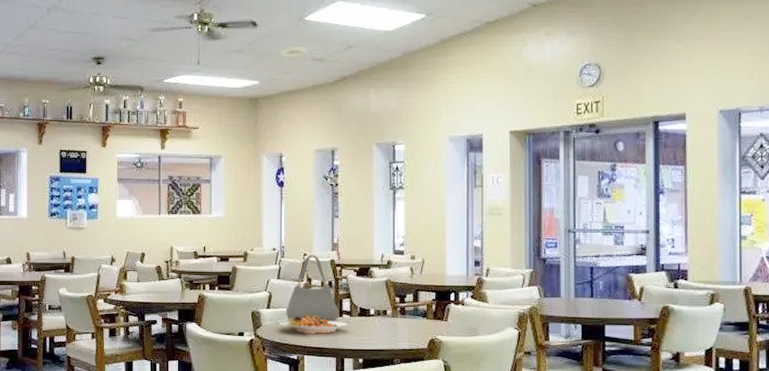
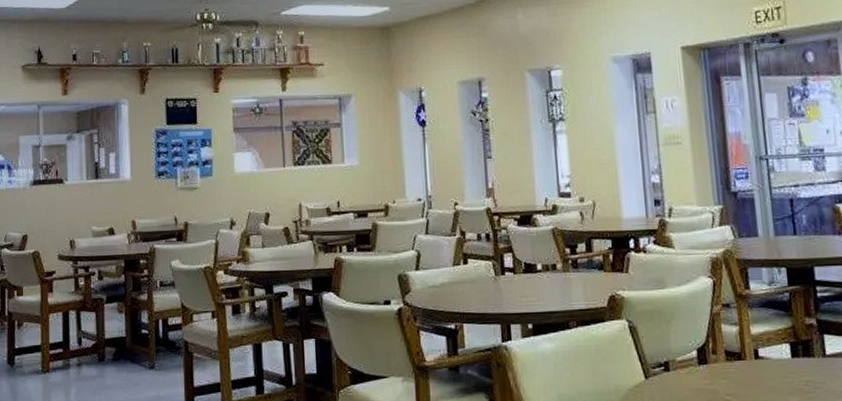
salad: present [278,313,348,334] -> none [430,273,512,298]
handbag: present [285,255,338,322] -> none [437,203,500,282]

